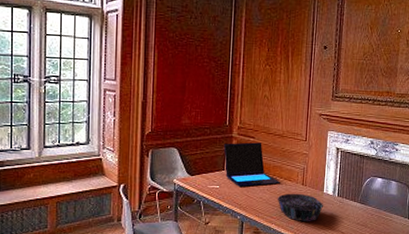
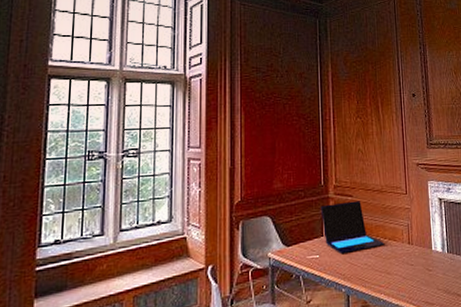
decorative bowl: present [277,193,324,222] -> none [383,254,435,288]

